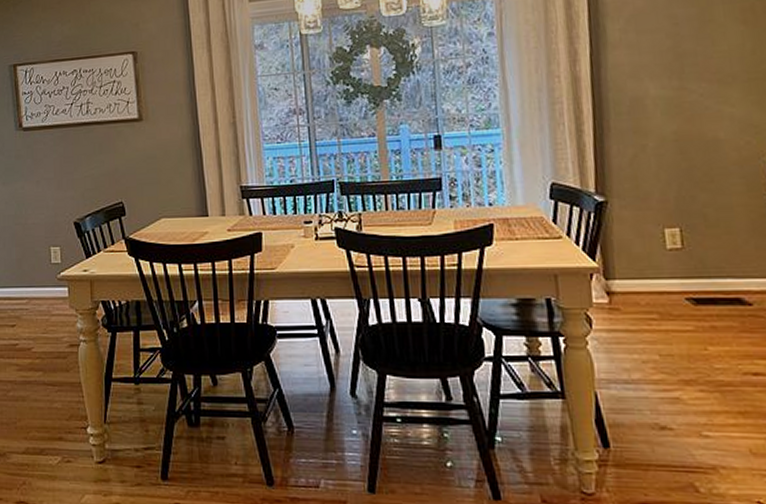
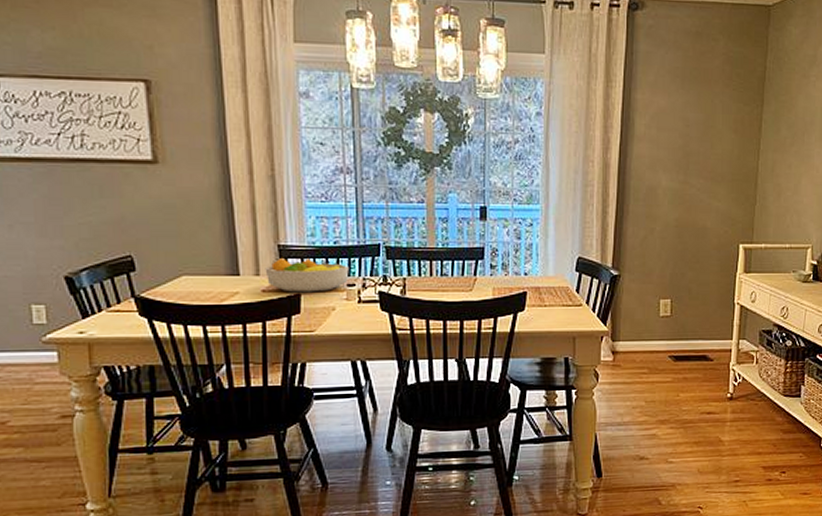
fruit bowl: none [230,197,306,231] -> present [265,257,349,293]

